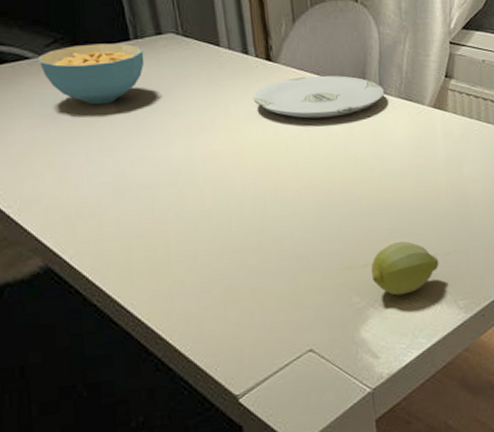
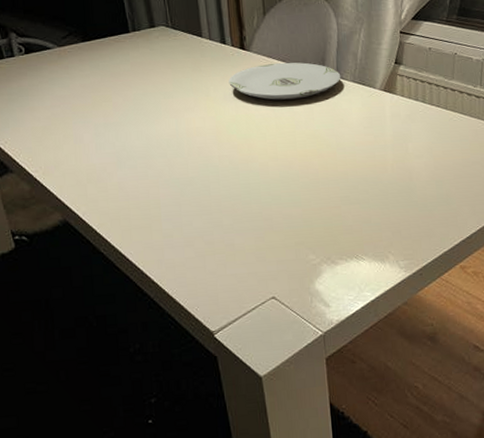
cereal bowl: present [38,43,145,105] -> none [57,35,141,88]
fruit: present [371,241,439,296] -> none [325,208,384,255]

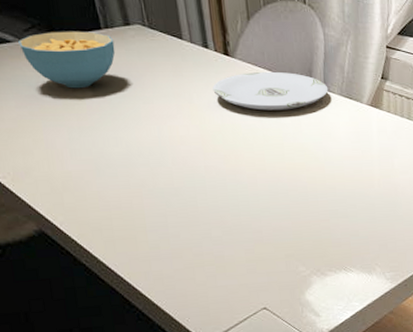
cereal bowl: none [57,35,141,88] -> present [18,31,116,89]

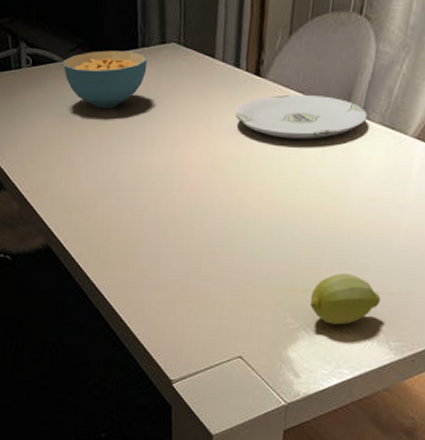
fruit: none [315,222,371,267] -> present [310,273,381,325]

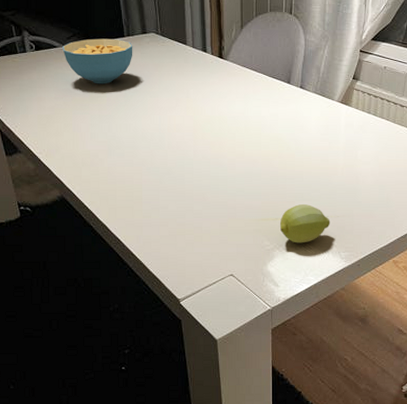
plate: present [235,94,368,140] -> none [207,72,305,105]

